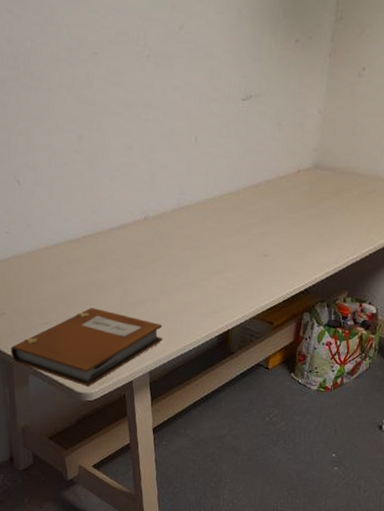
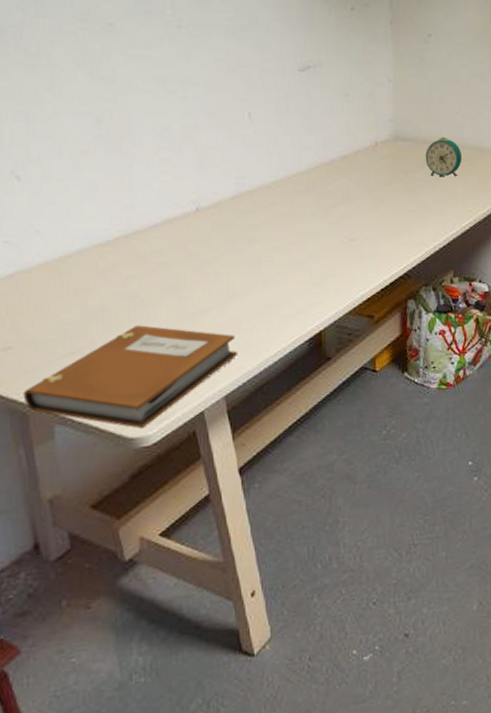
alarm clock: none [339,168,374,207] -> present [425,136,462,177]

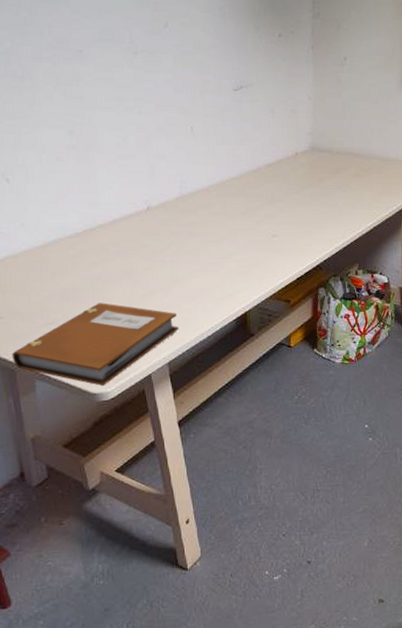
alarm clock: present [425,136,462,177] -> none [337,148,369,183]

